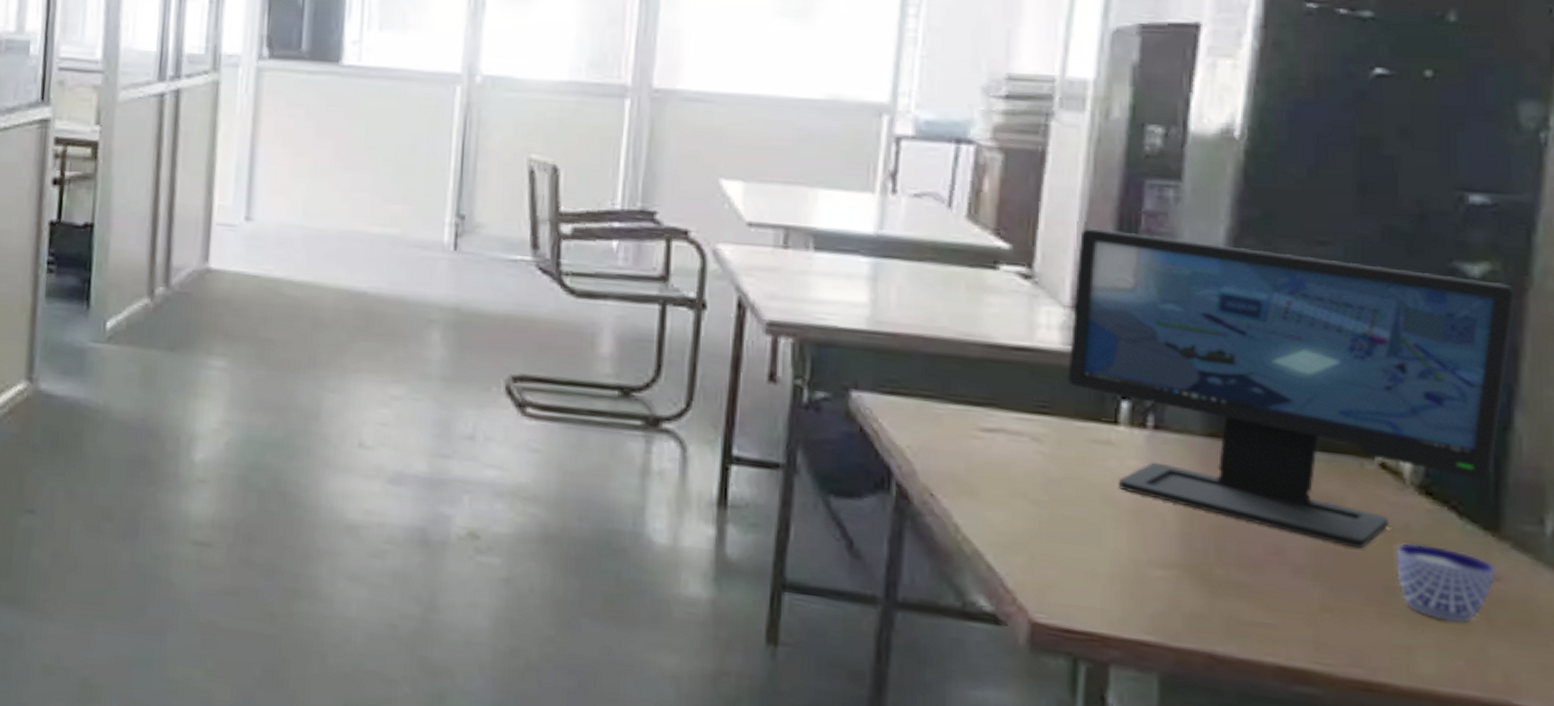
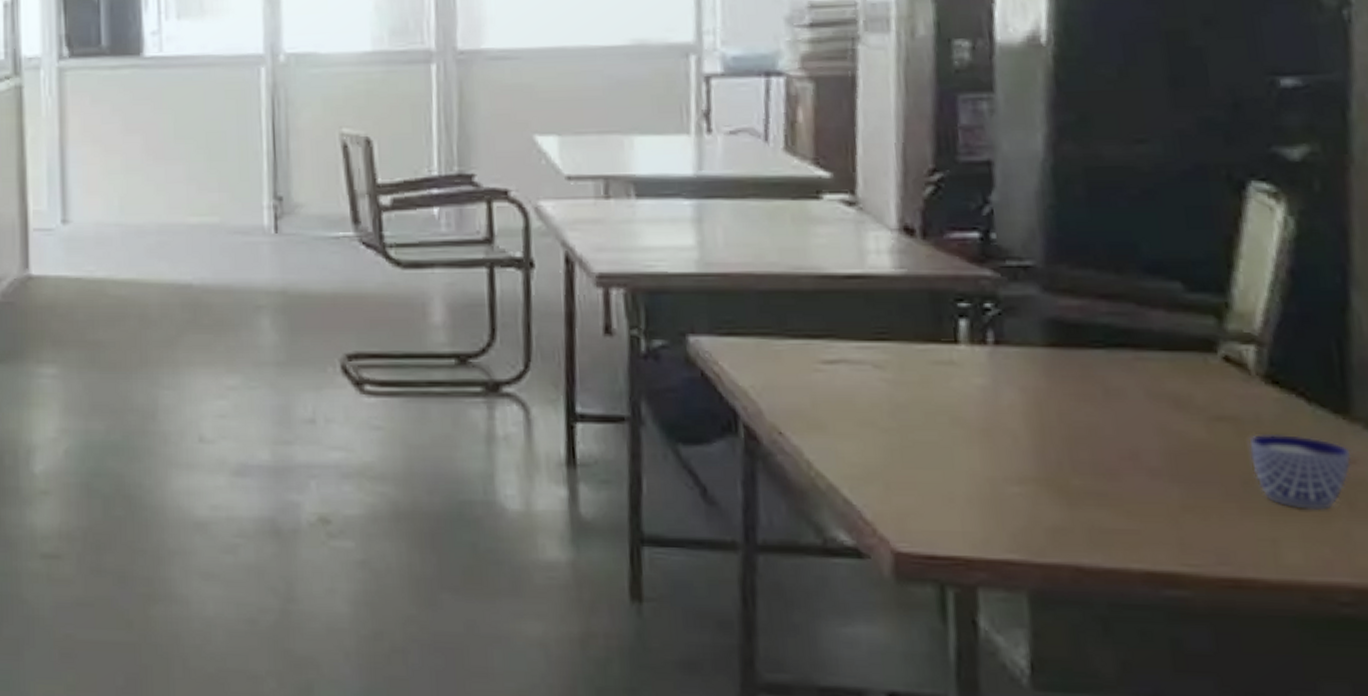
computer monitor: present [1067,227,1515,549] -> none [899,147,1339,445]

